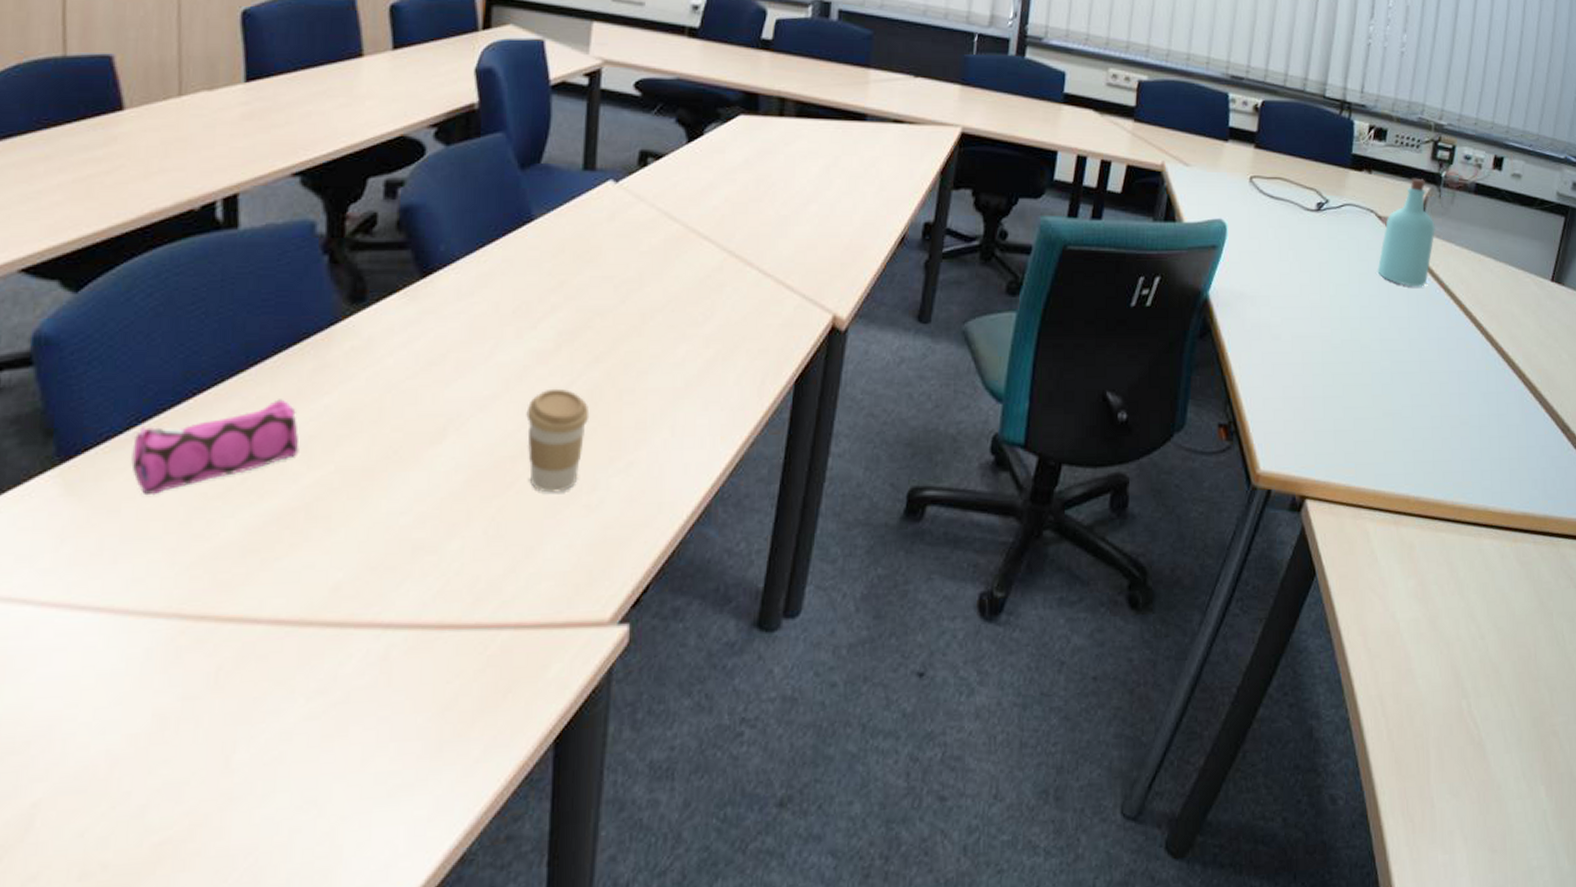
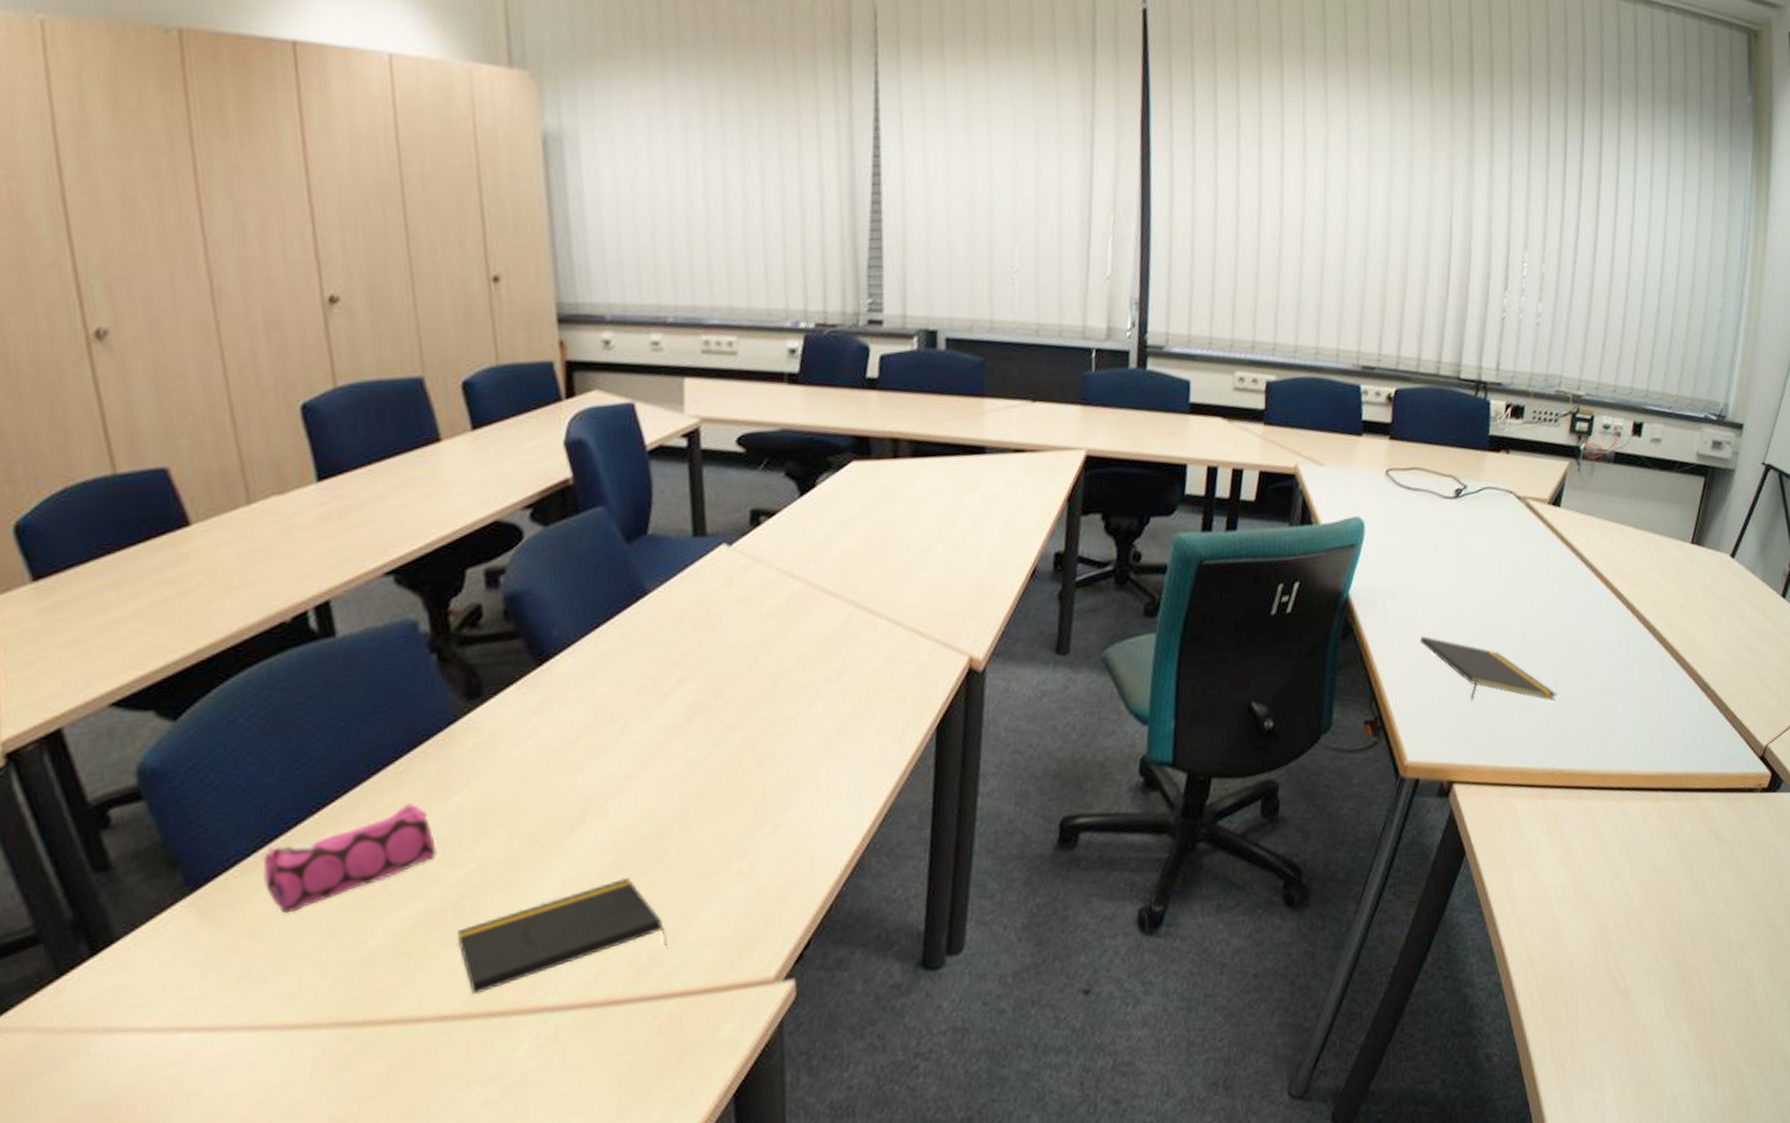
notepad: none [304,499,508,602] -> present [457,878,667,995]
coffee cup: present [526,388,590,493] -> none [665,760,731,865]
notepad: none [1276,344,1414,426] -> present [1419,636,1557,702]
bottle: present [1377,178,1435,287] -> none [1518,453,1575,565]

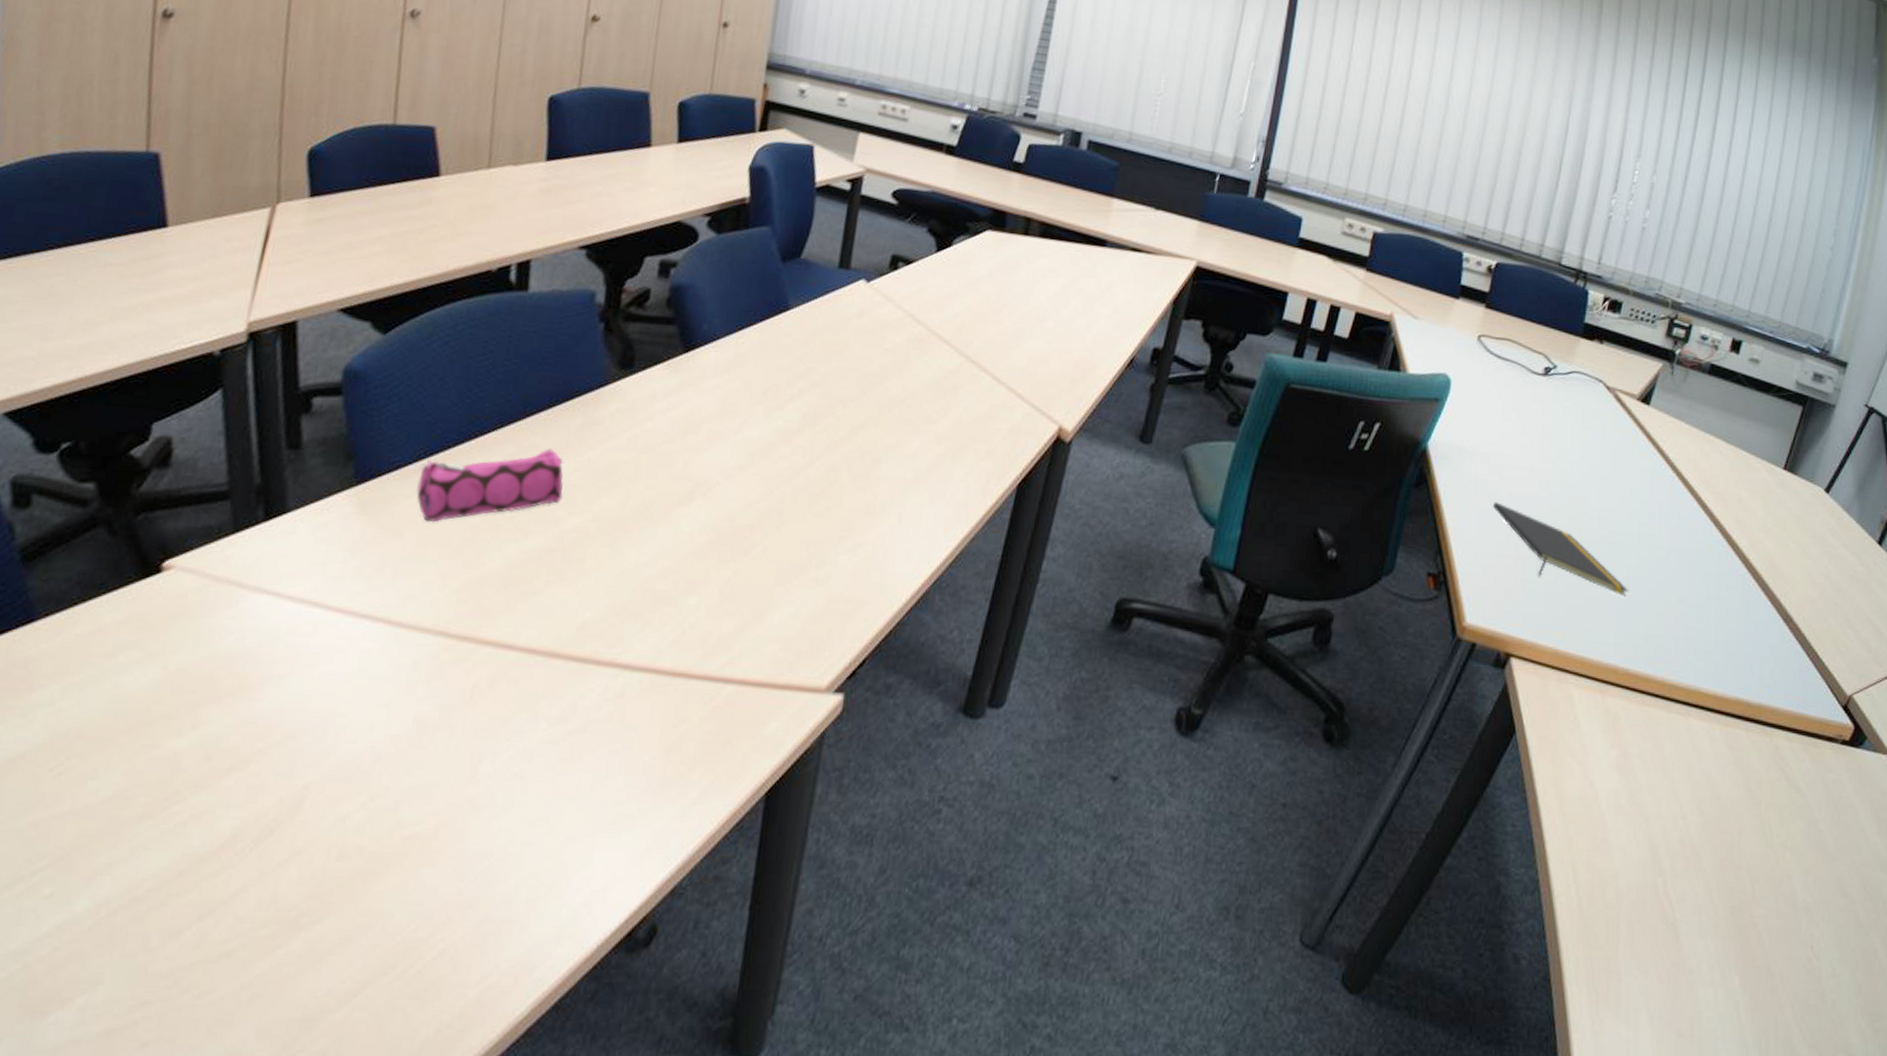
notepad: present [457,878,667,995] -> none [559,560,739,637]

